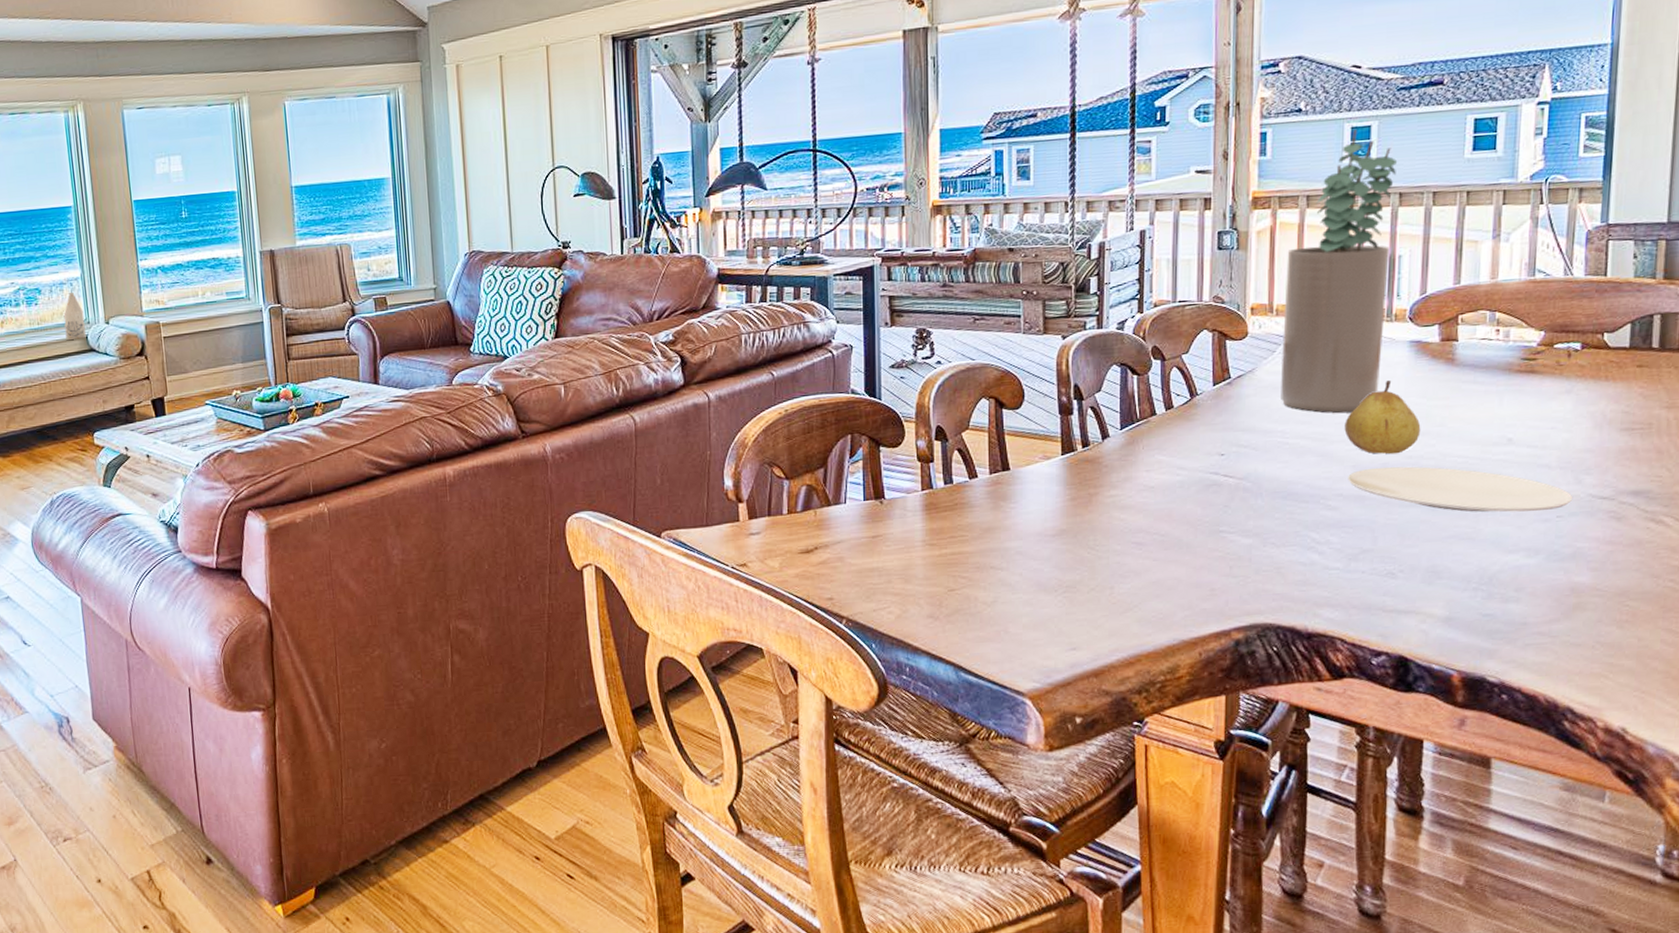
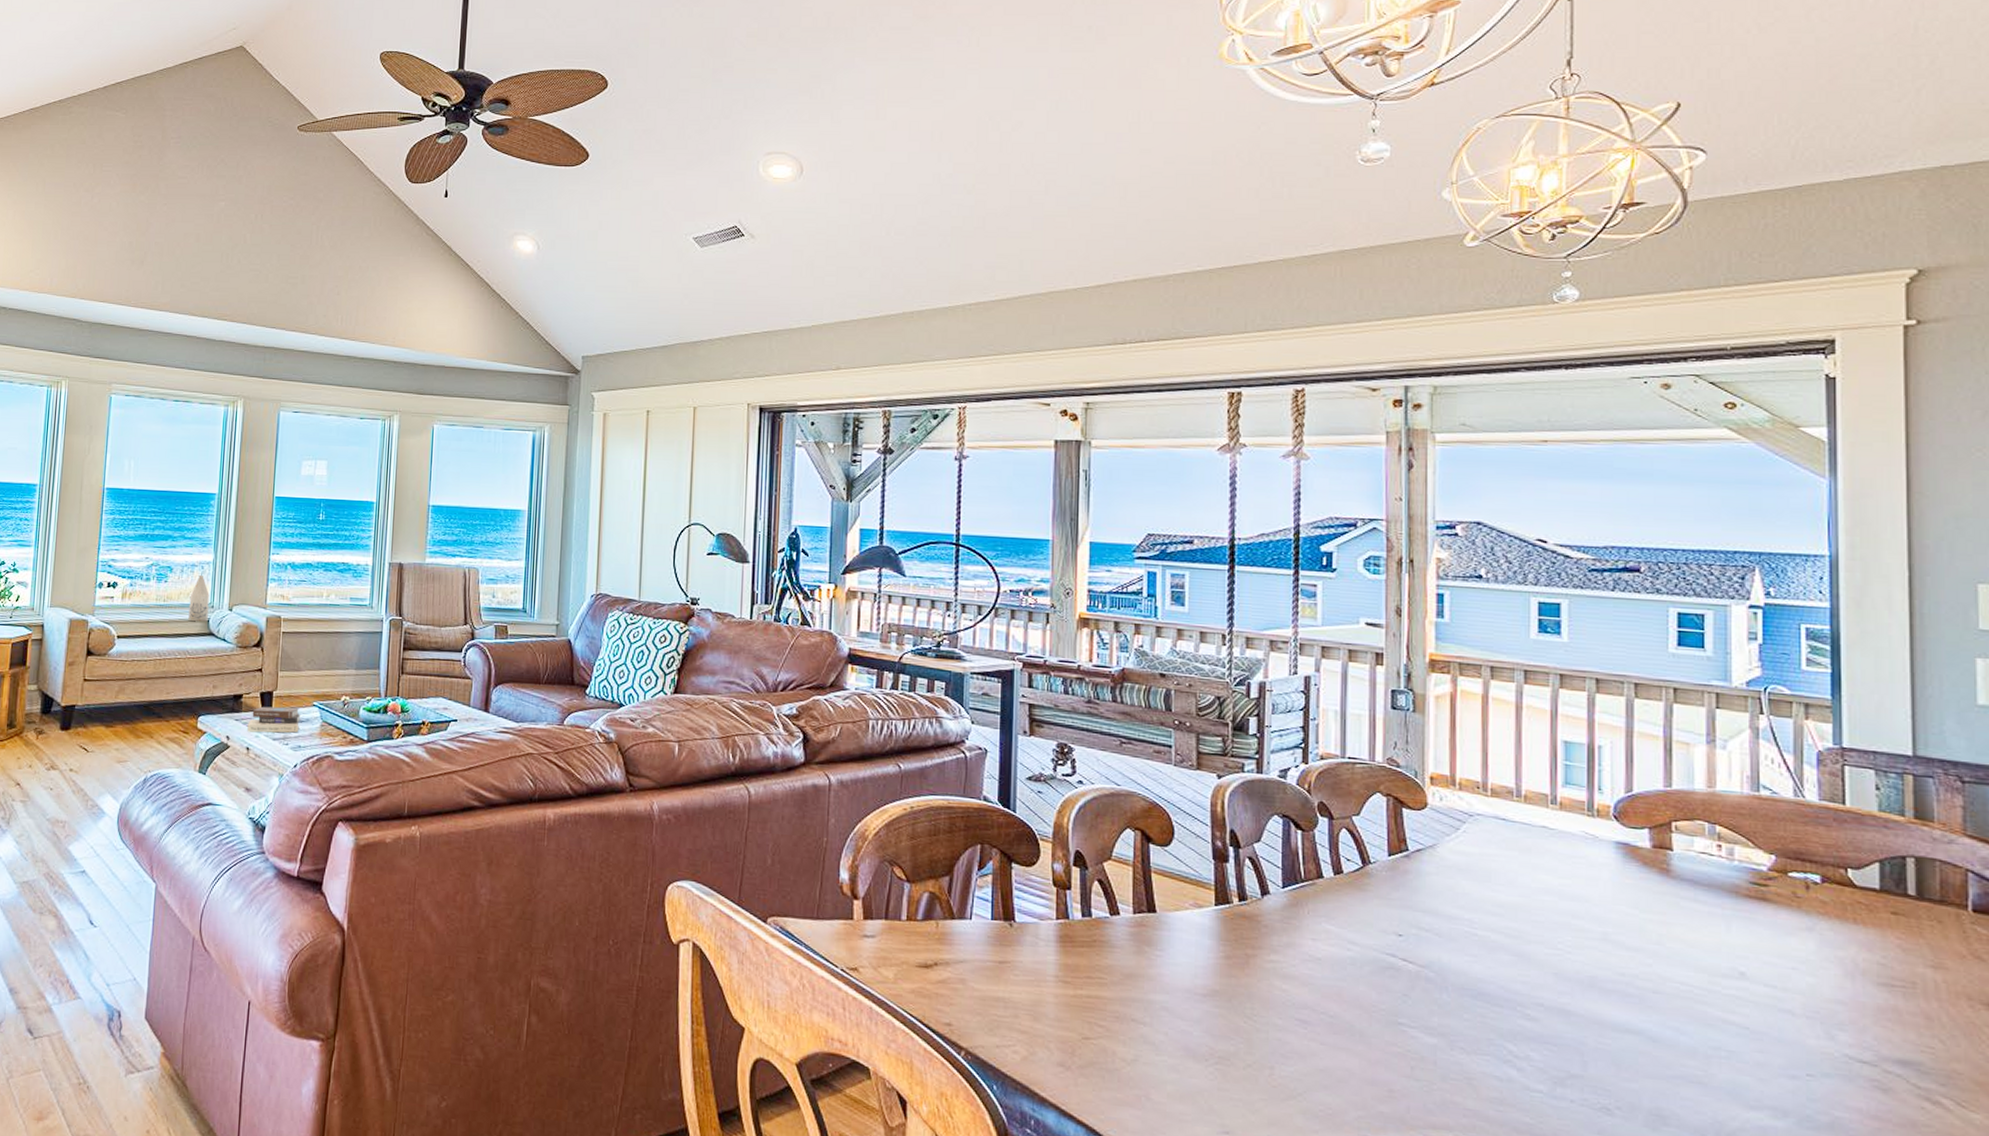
books: none [144,408,196,441] -> present [247,706,301,733]
vase: present [1281,128,1398,413] -> none [1467,604,1593,911]
fruit: present [1344,379,1421,454] -> none [1543,881,1634,968]
plate: present [1348,466,1573,512] -> none [1549,979,1825,1066]

